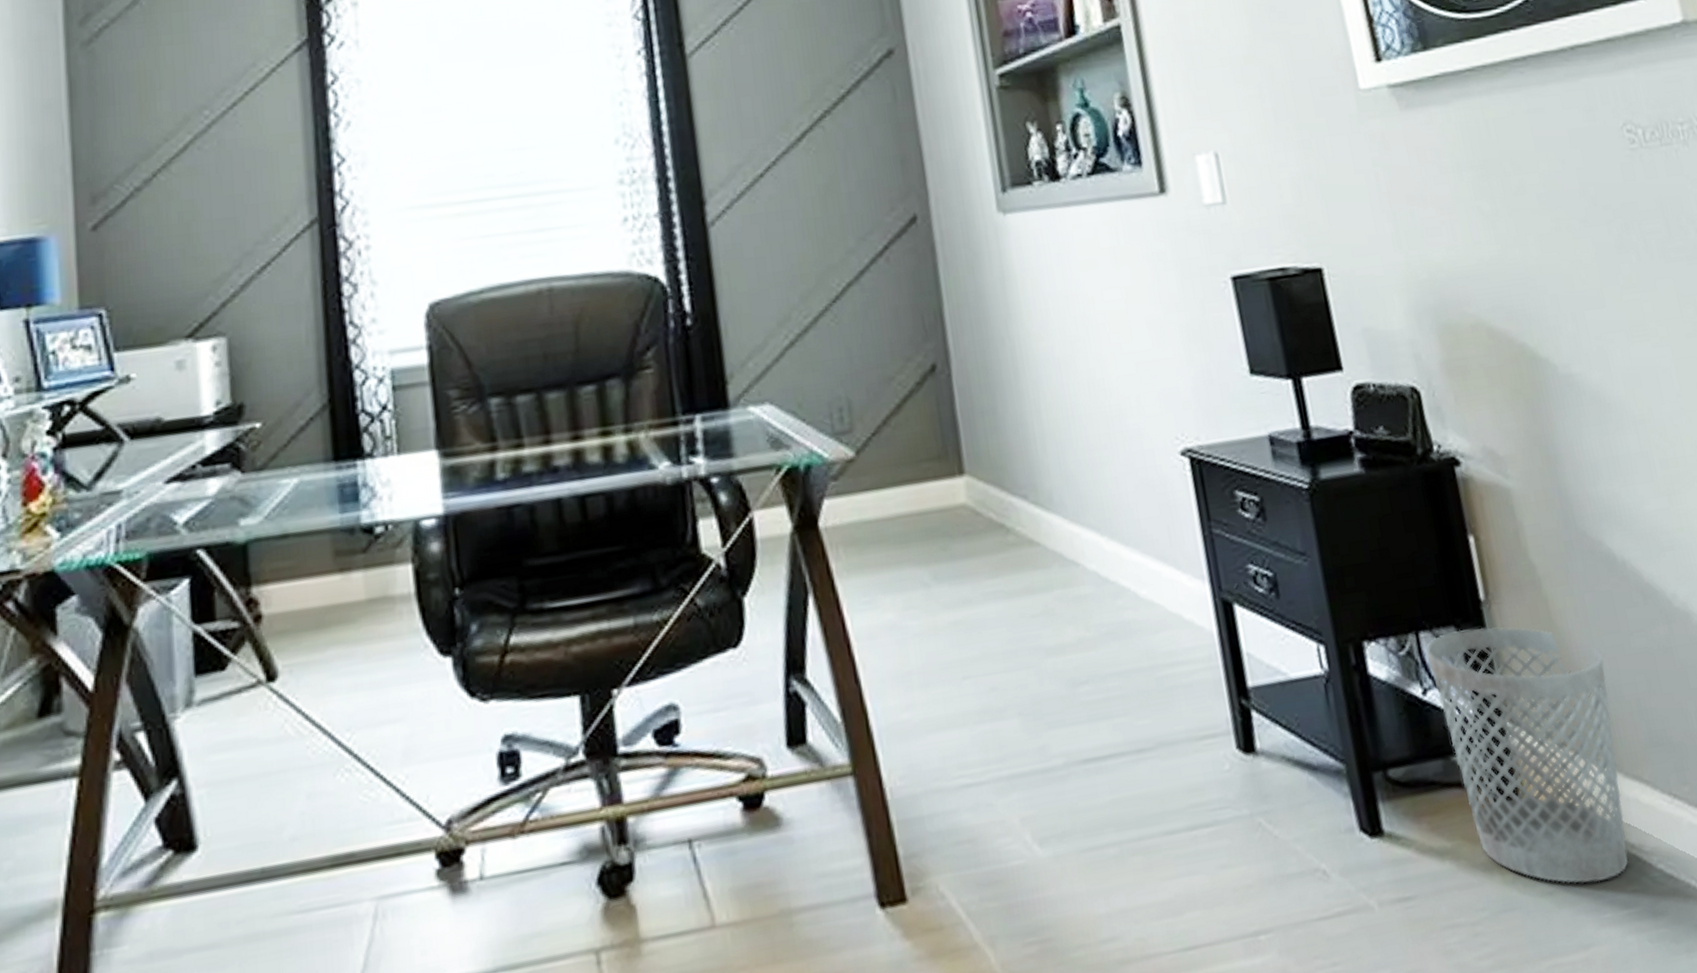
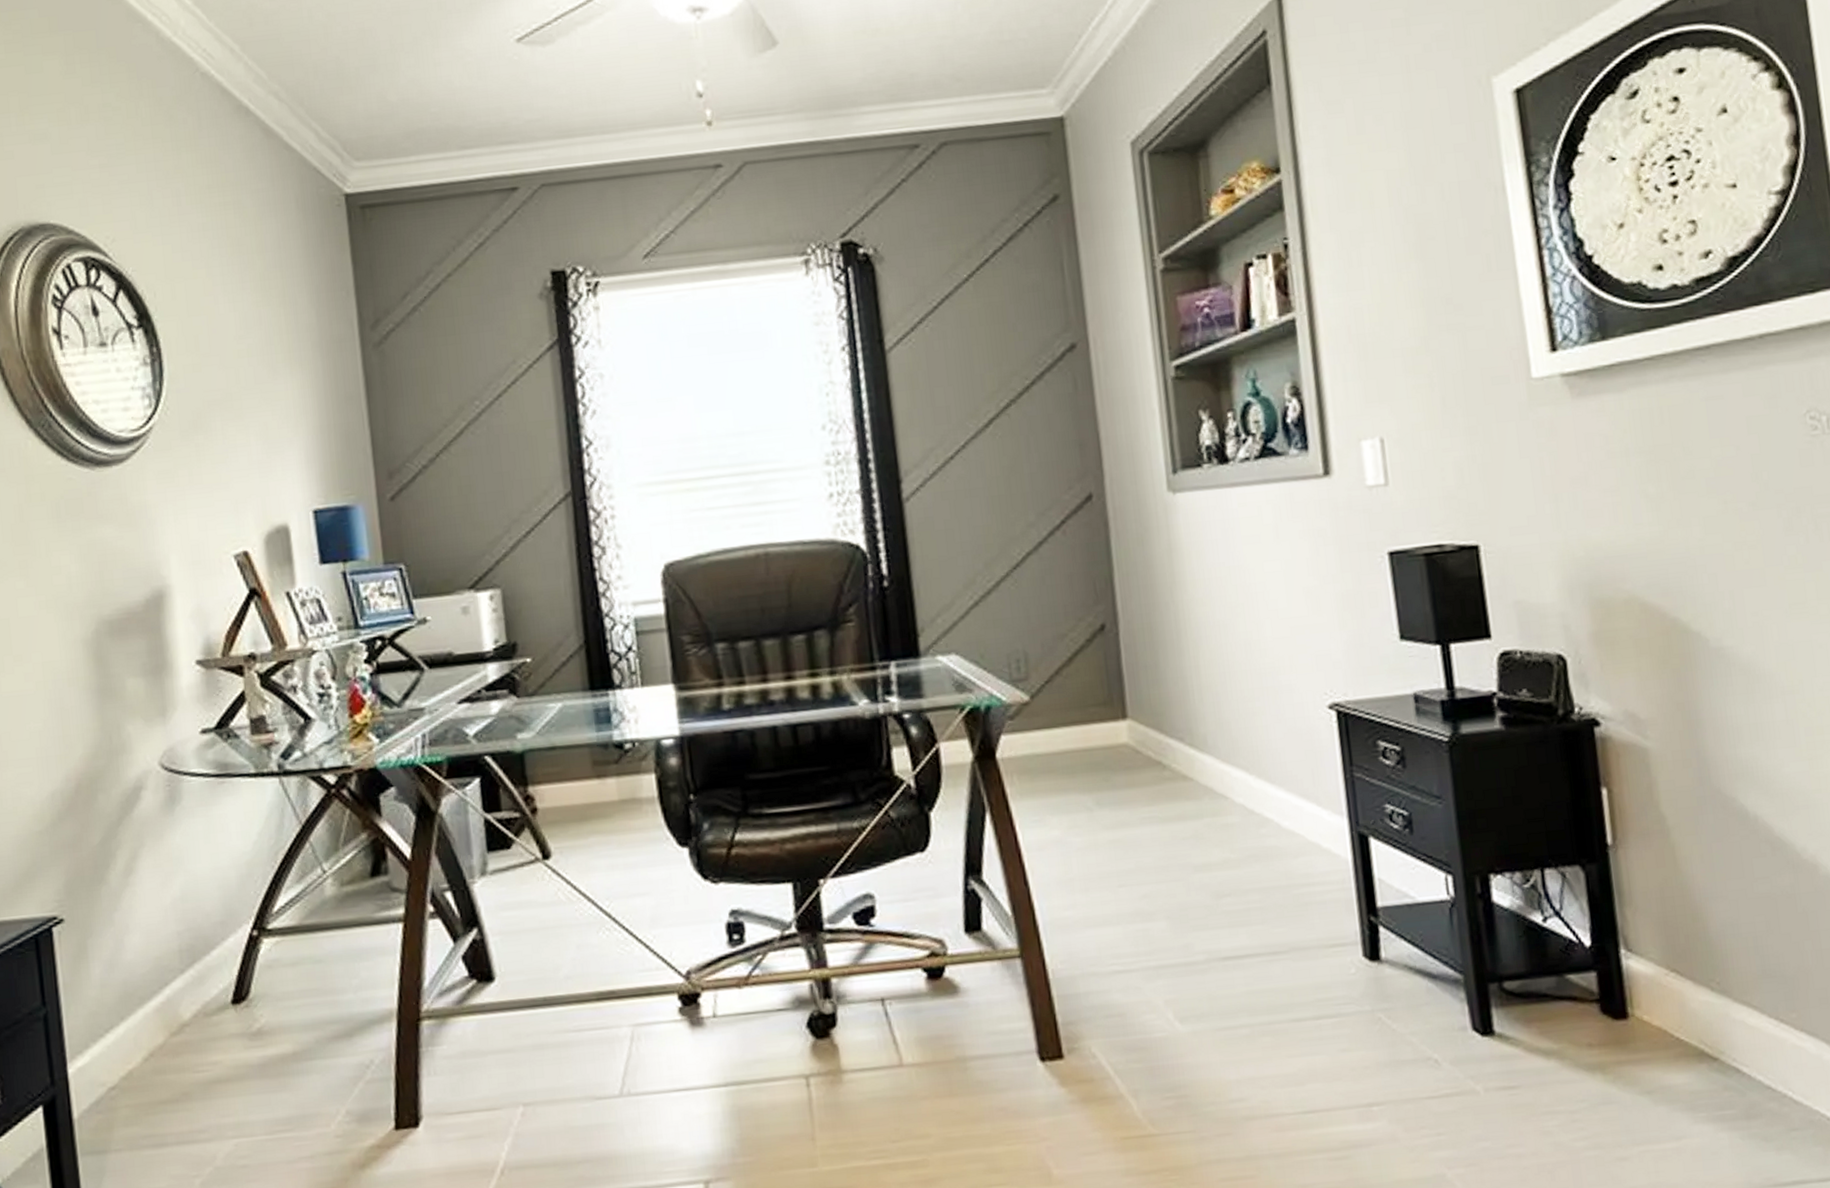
wastebasket: present [1426,627,1629,884] -> none [1549,868,1729,1087]

